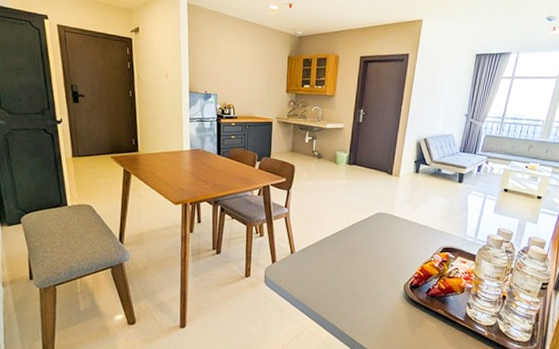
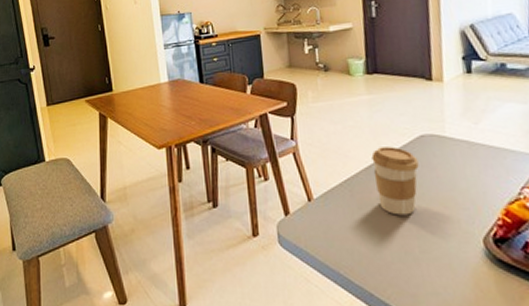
coffee cup: none [341,219,373,268] -> present [371,146,419,216]

